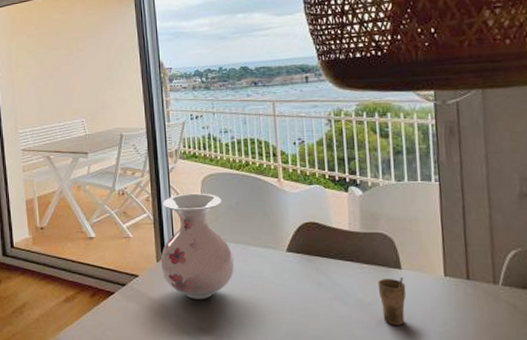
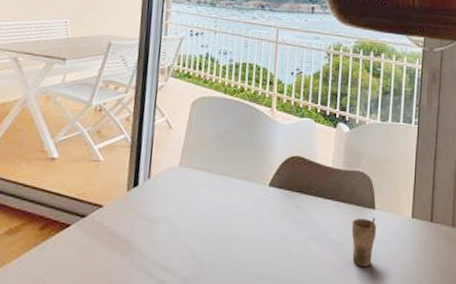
vase: present [160,193,234,299] -> none [130,115,213,236]

